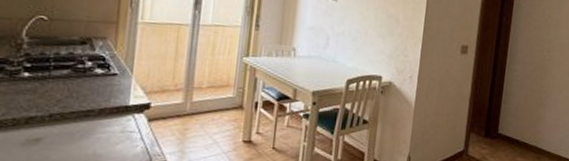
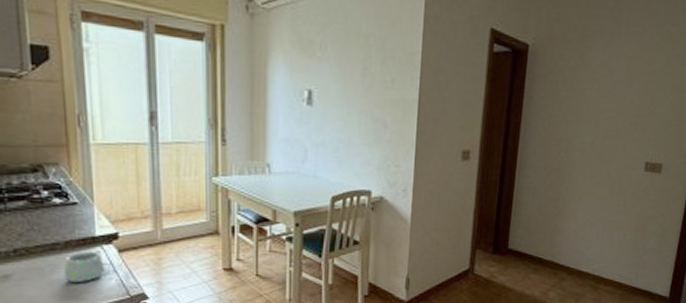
mug: none [92,119,133,148] -> present [63,251,105,282]

